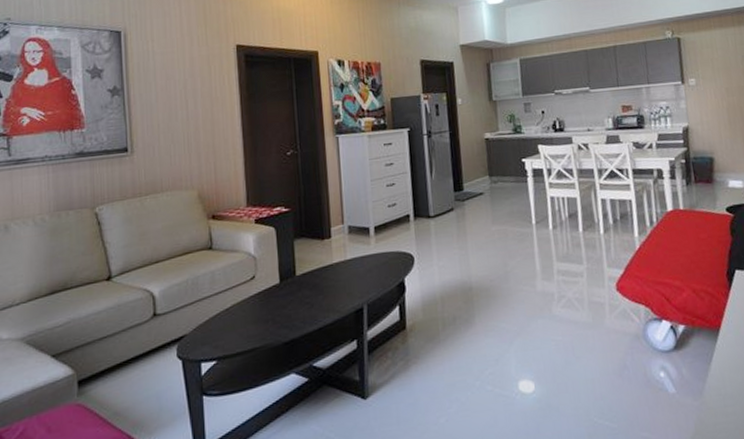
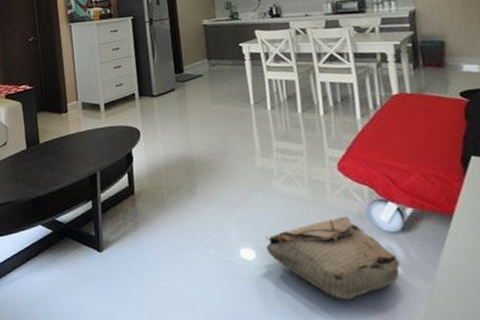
bag: none [545,337,673,426] -> present [265,216,401,300]

